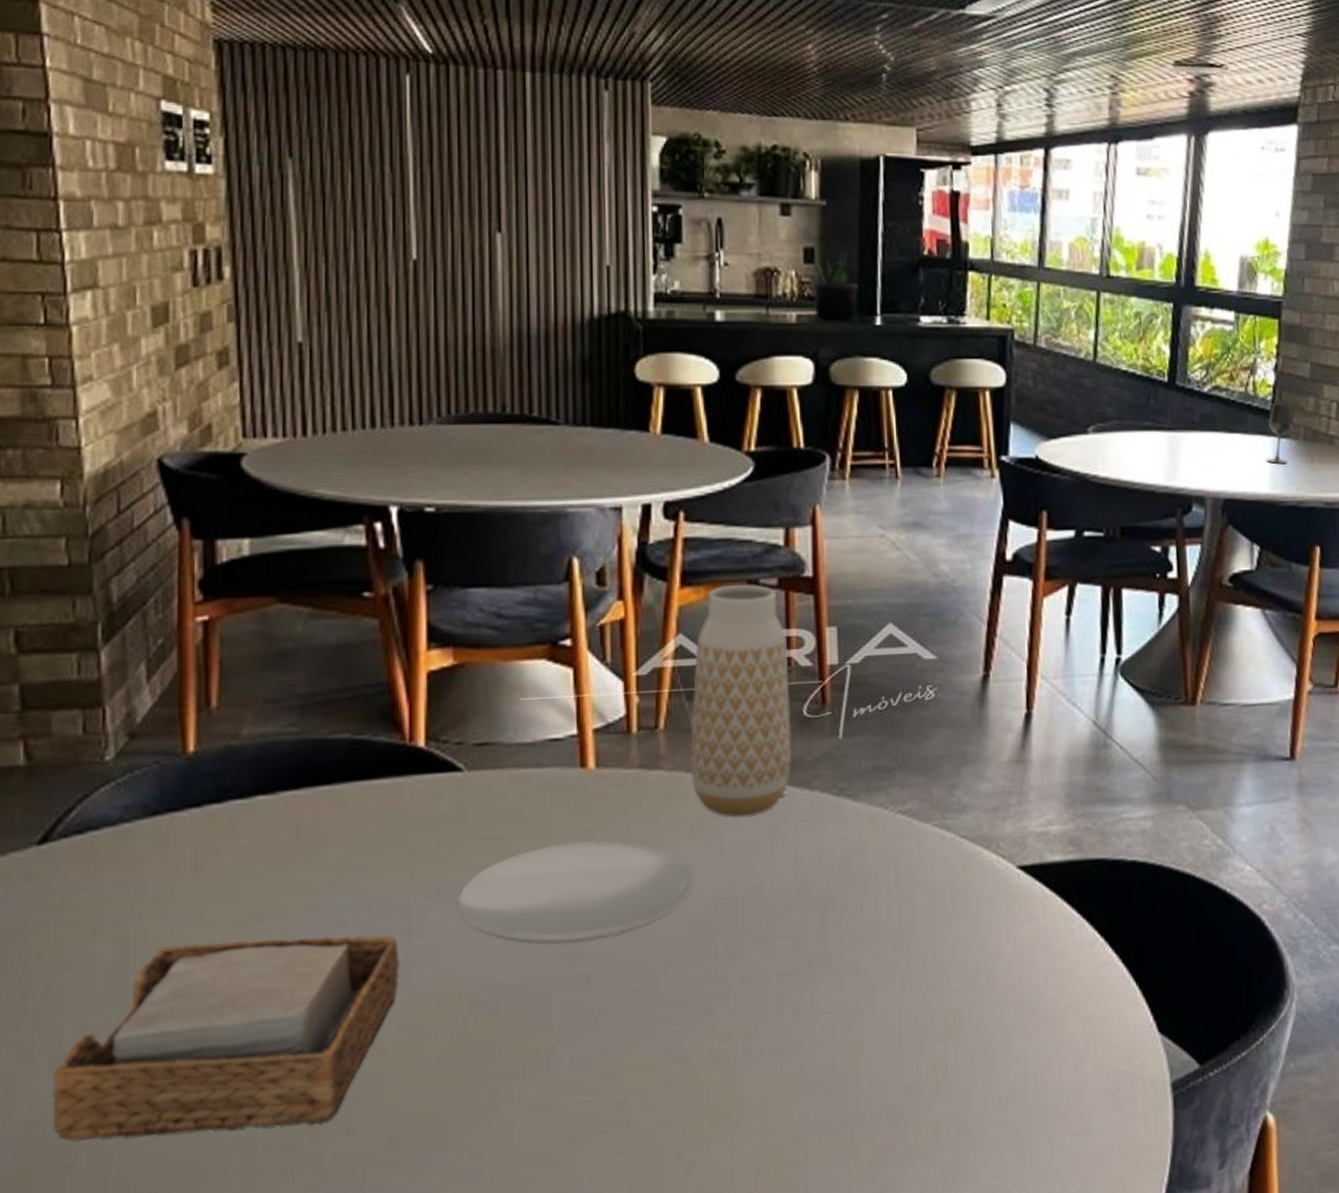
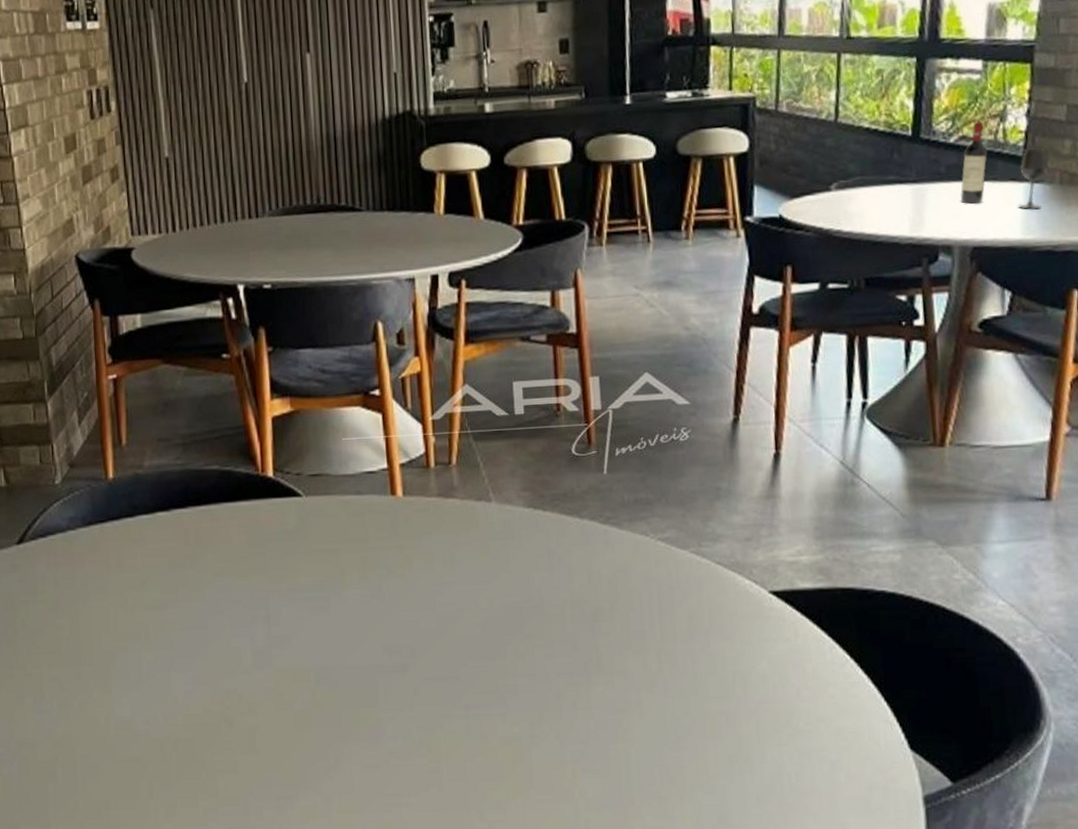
napkin holder: present [53,935,400,1140] -> none [37,621,264,763]
plate: present [458,840,694,945] -> none [303,555,485,638]
vase: present [689,584,792,817] -> none [477,341,564,539]
planter: present [814,250,858,322] -> none [568,40,609,105]
wine bottle: none [1213,373,1239,456] -> present [960,122,988,204]

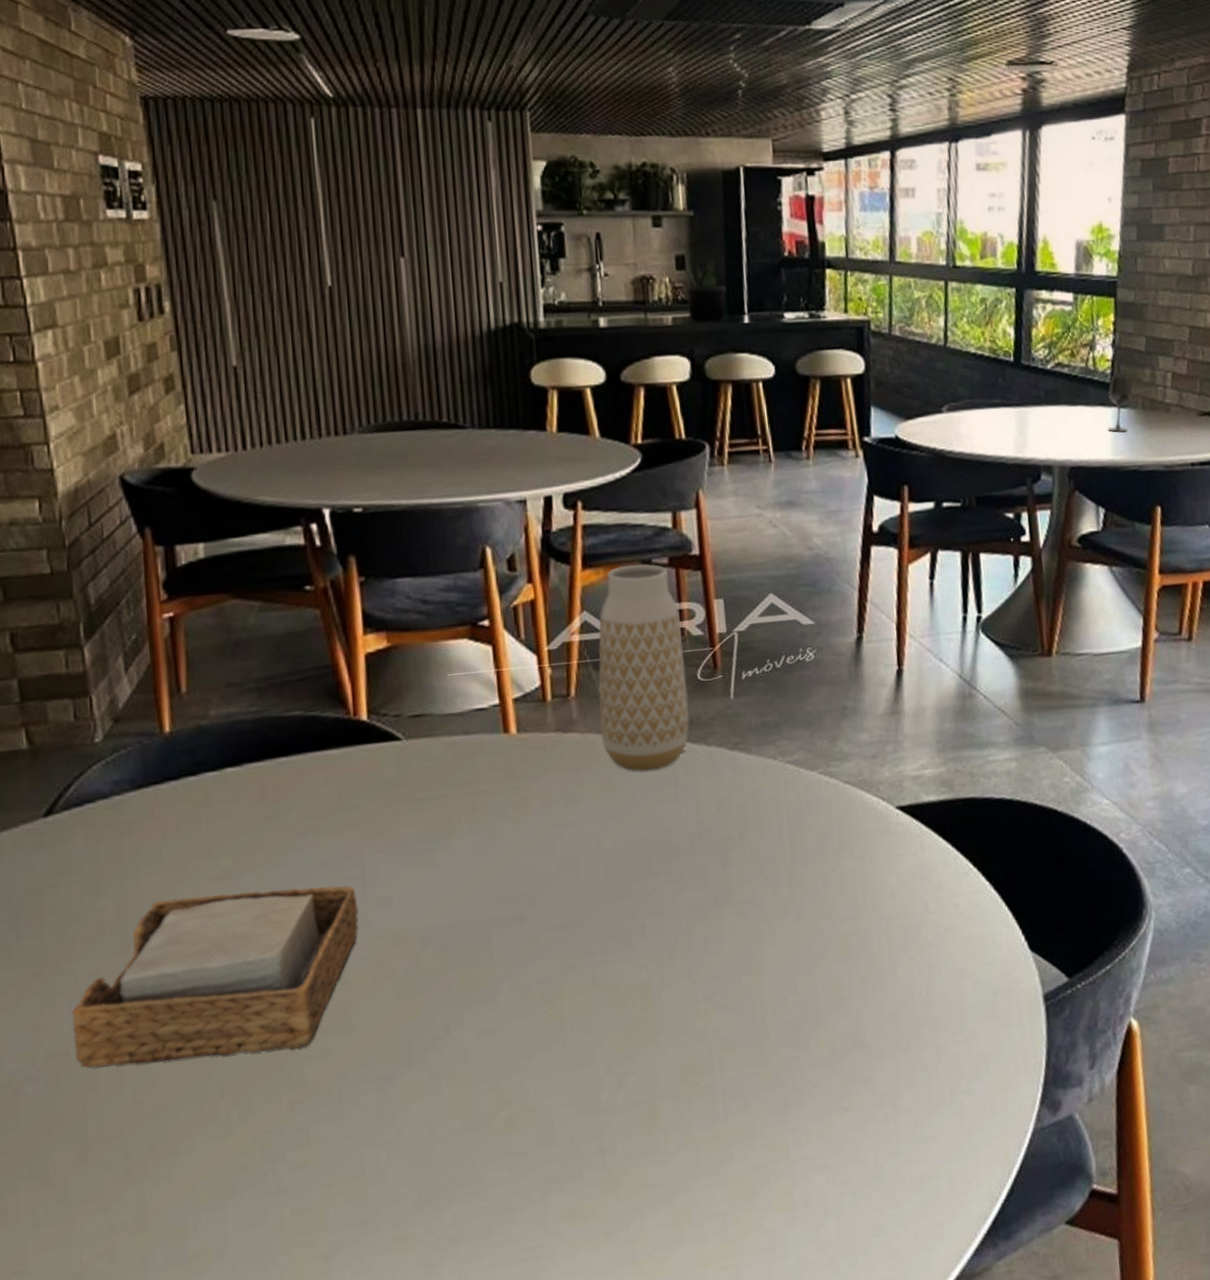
napkin holder: none [37,621,264,763] -> present [72,885,359,1068]
vase: none [477,341,564,539] -> present [598,564,690,772]
planter: none [568,40,609,105] -> present [684,257,726,323]
wine bottle: present [960,122,988,204] -> none [1058,350,1080,427]

